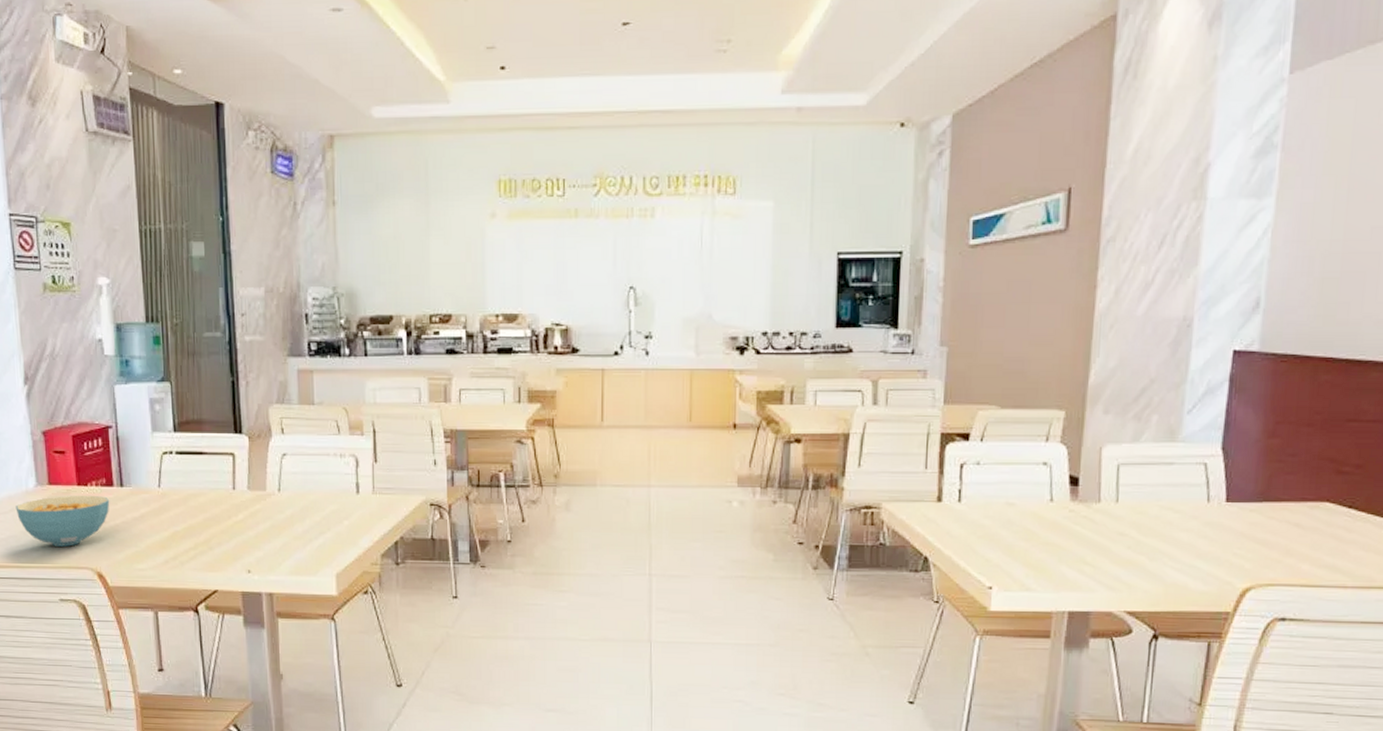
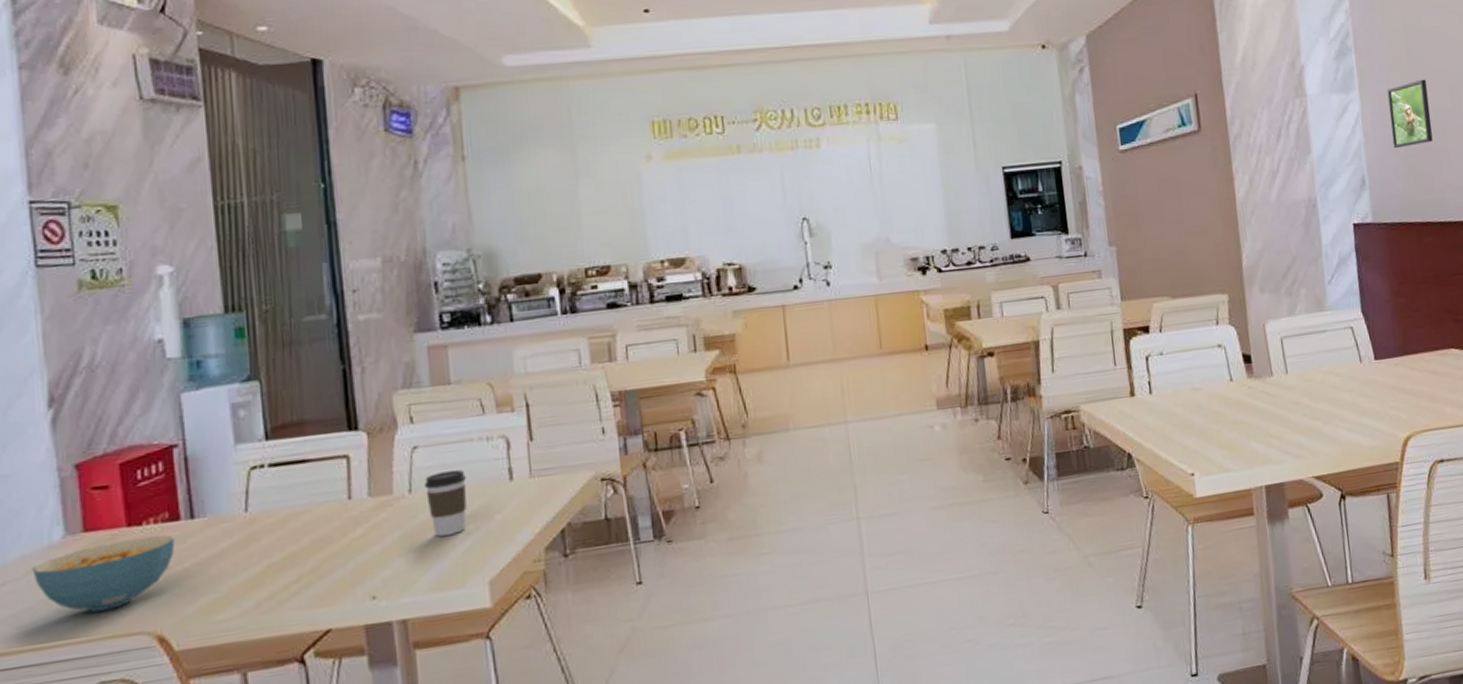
coffee cup: none [289,478,323,531] -> present [423,470,467,537]
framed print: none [1306,188,1369,269] -> present [1387,79,1433,149]

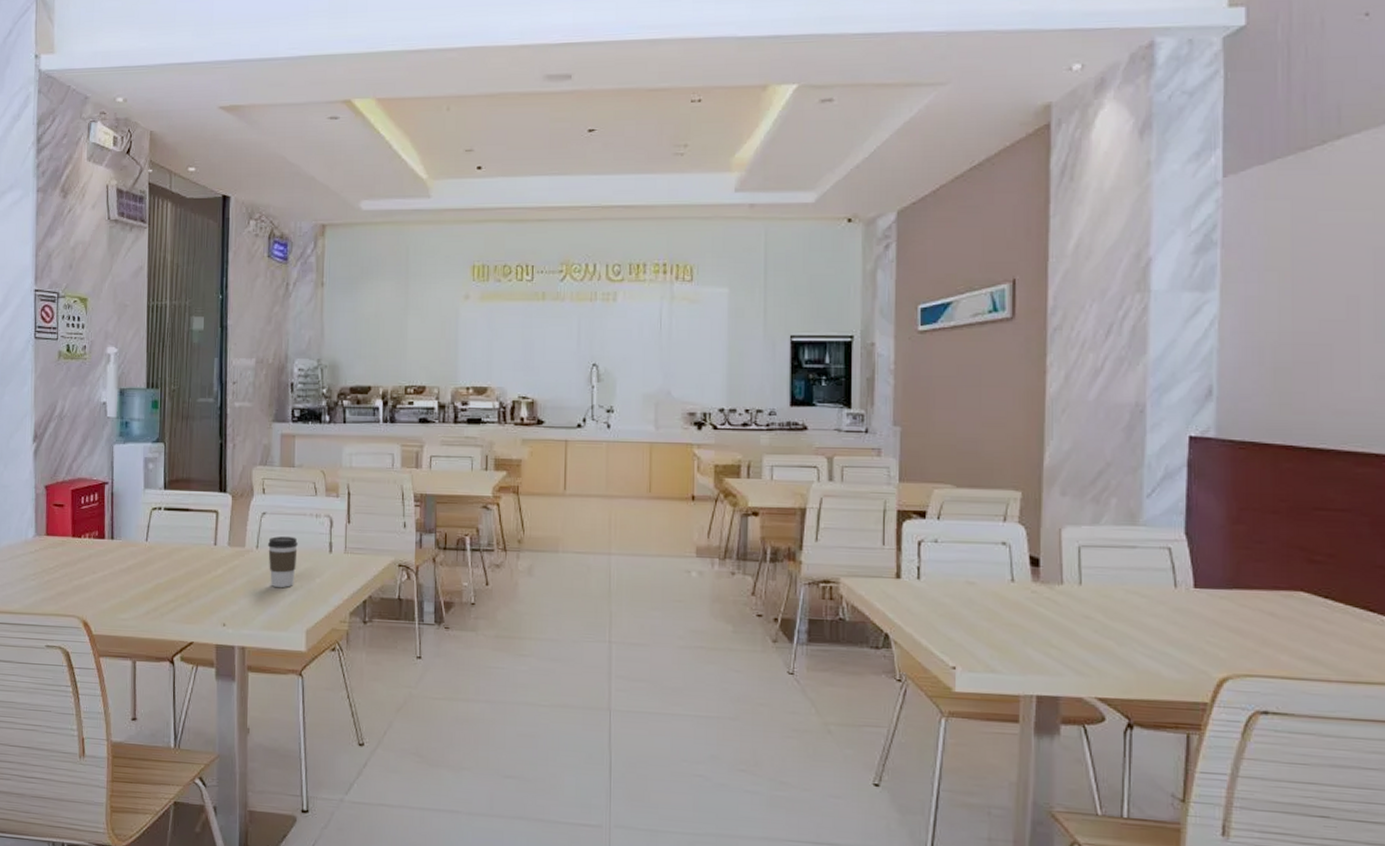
cereal bowl: present [32,534,176,612] -> none [14,546,100,595]
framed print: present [1387,79,1433,149] -> none [1256,283,1314,359]

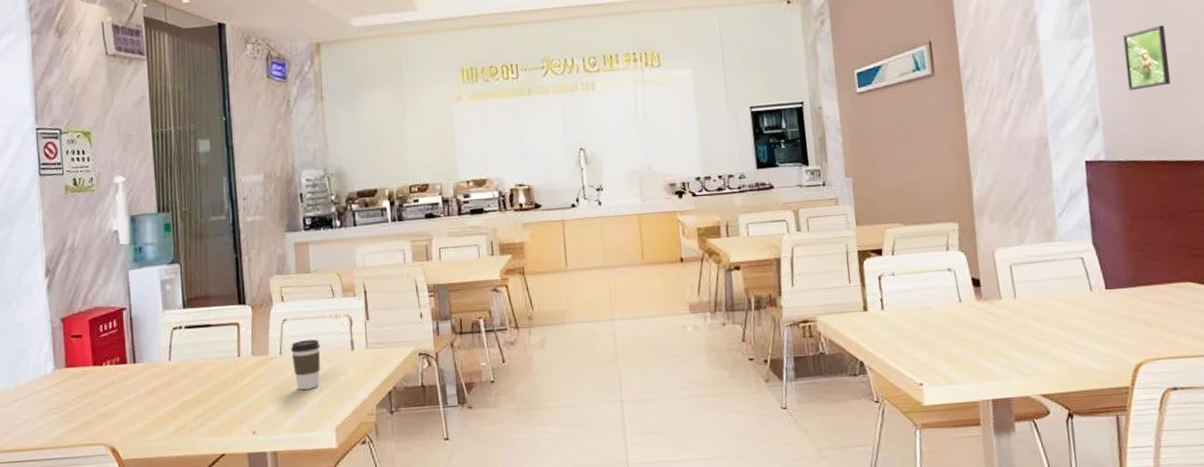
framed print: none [1256,283,1314,359] -> present [1122,25,1171,91]

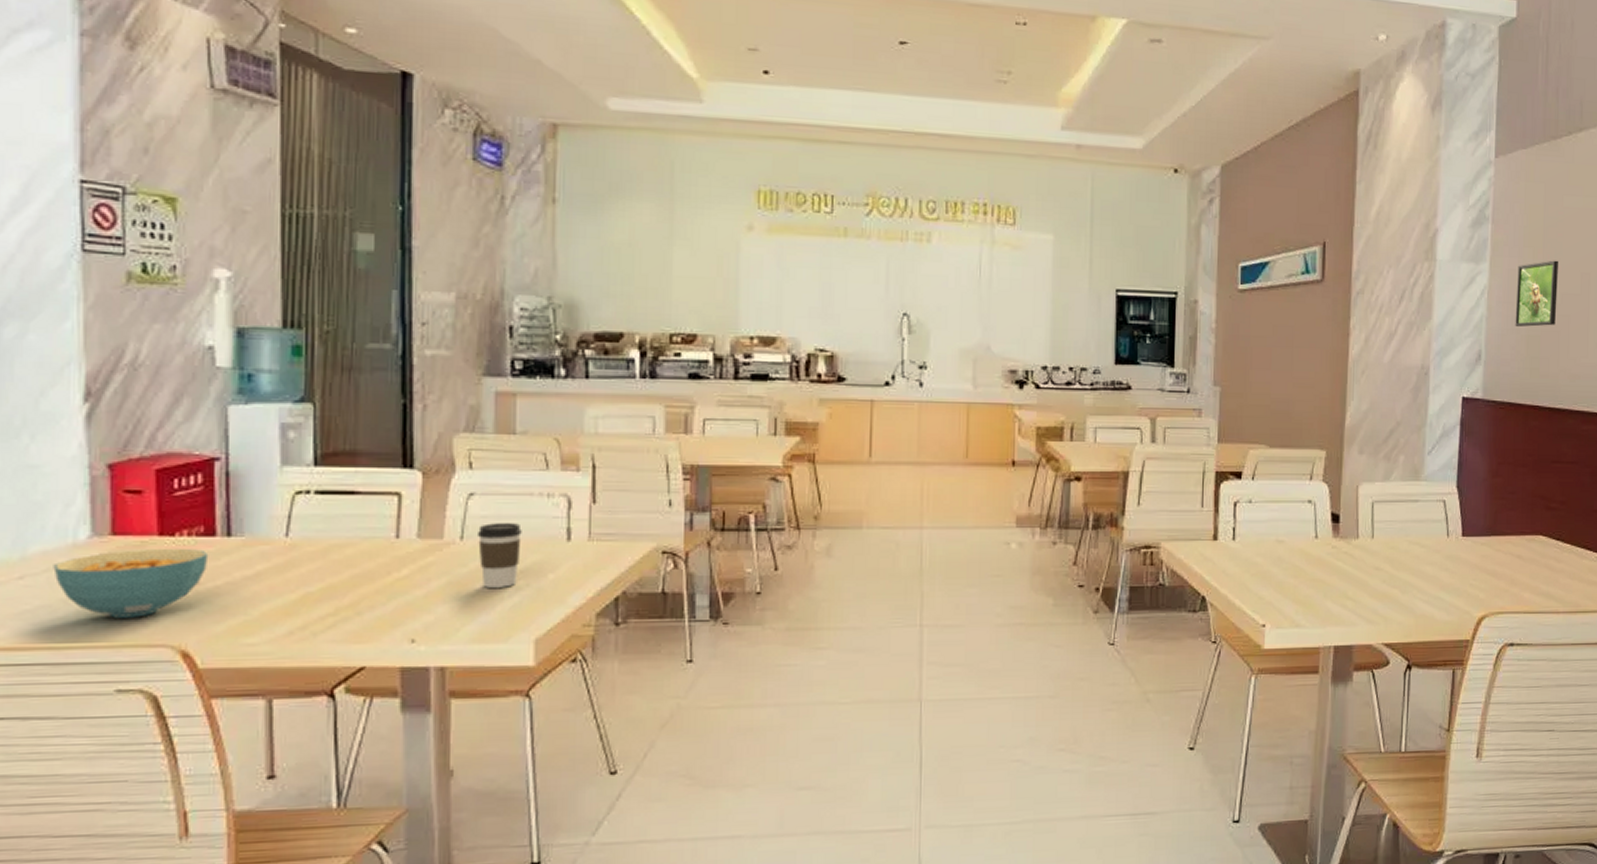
cereal bowl: none [34,373,124,426] -> present [53,548,209,618]

